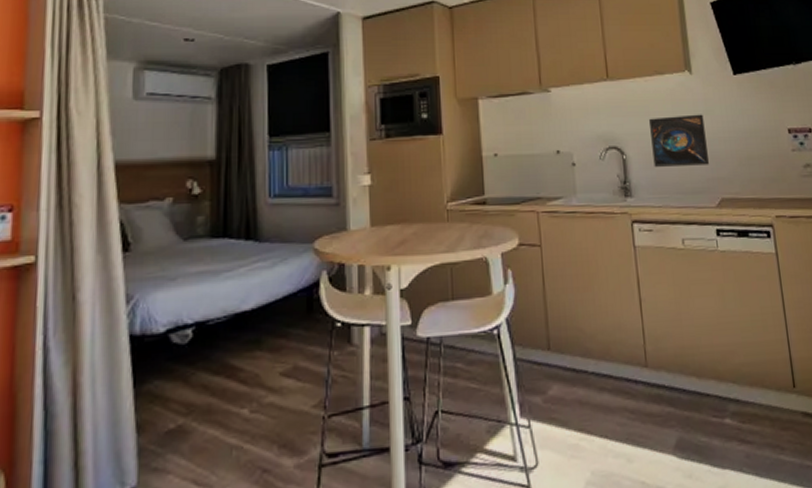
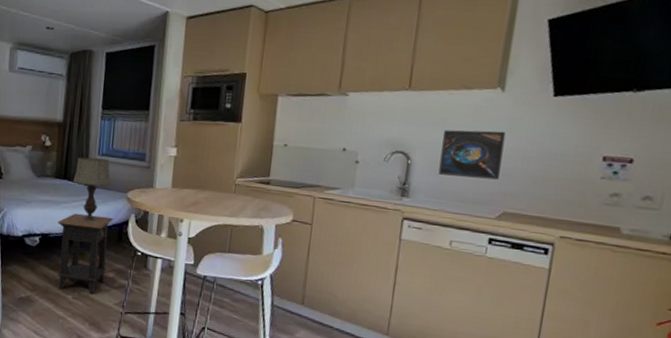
side table: none [219,280,298,403] -> present [57,213,113,294]
table lamp: none [237,201,291,293] -> present [73,157,112,222]

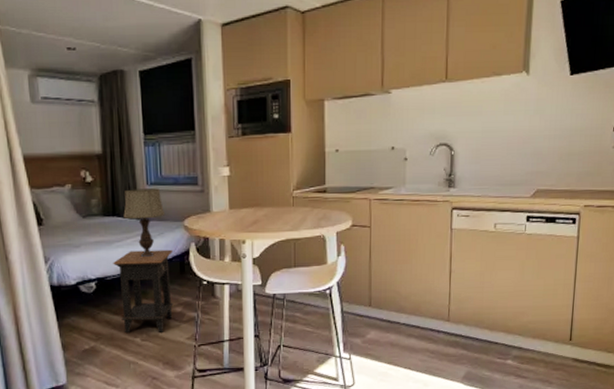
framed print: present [438,130,506,180] -> none [479,113,533,162]

